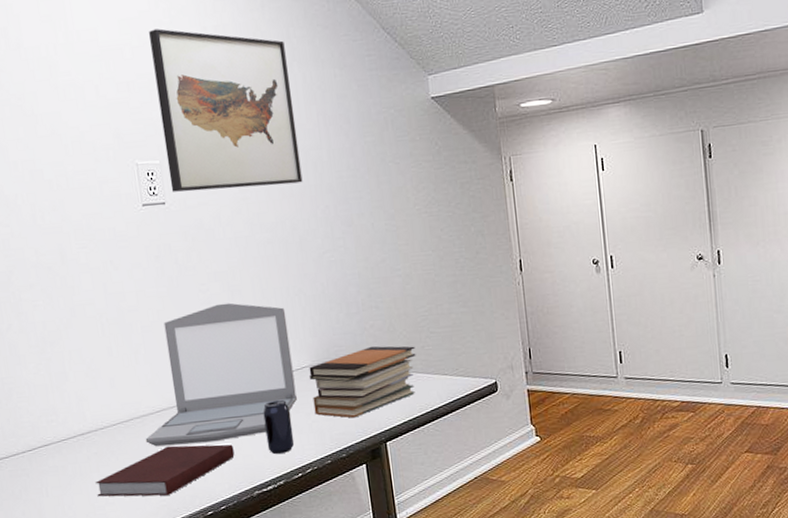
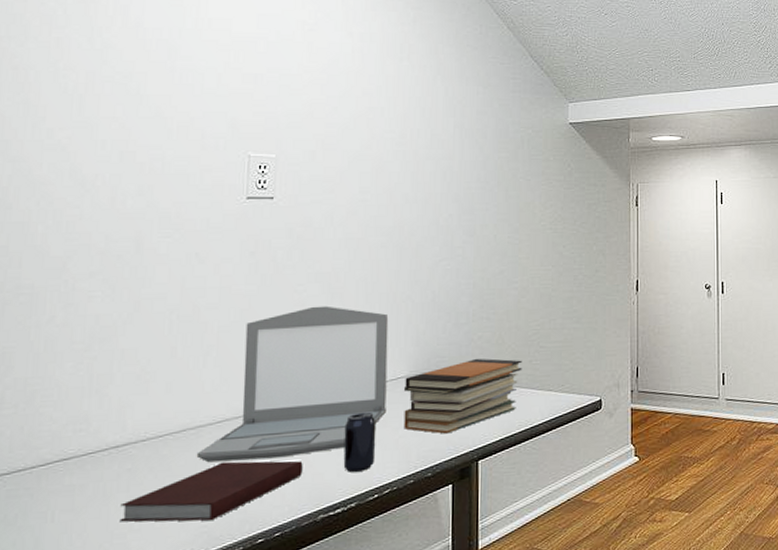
wall art: present [149,28,303,192] -> none [283,28,431,190]

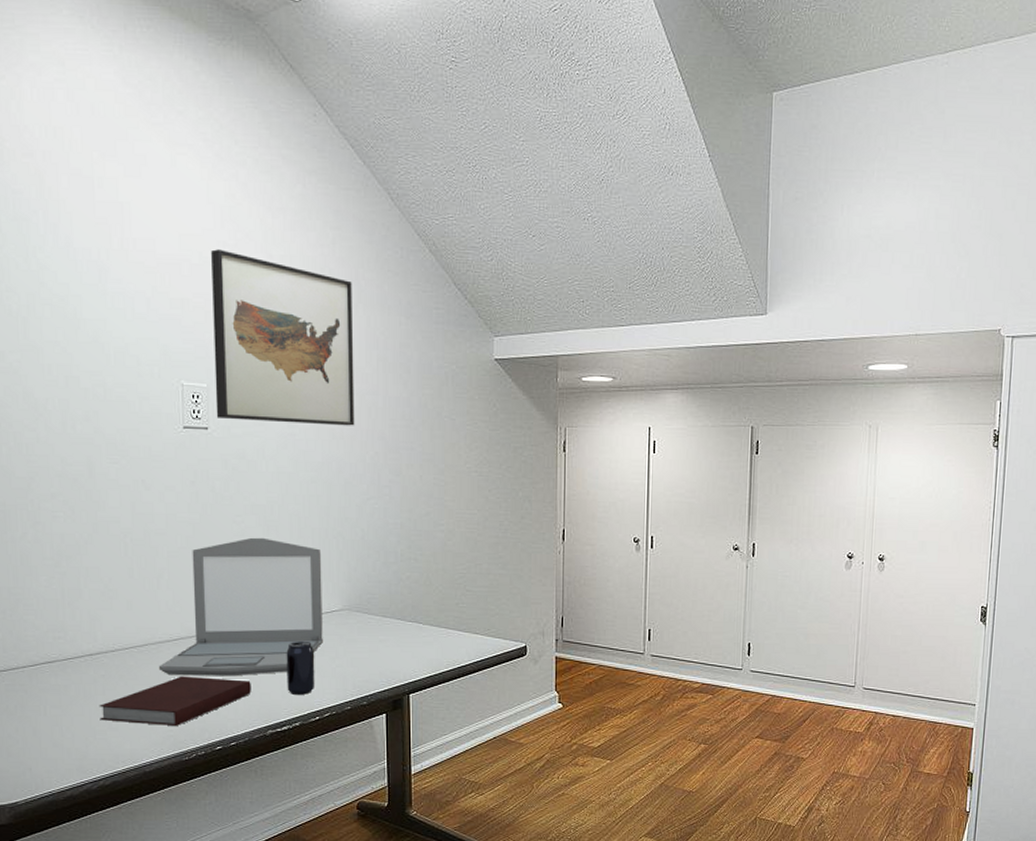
wall art: none [283,28,431,190] -> present [211,249,355,426]
book stack: present [403,358,523,434] -> none [338,598,450,667]

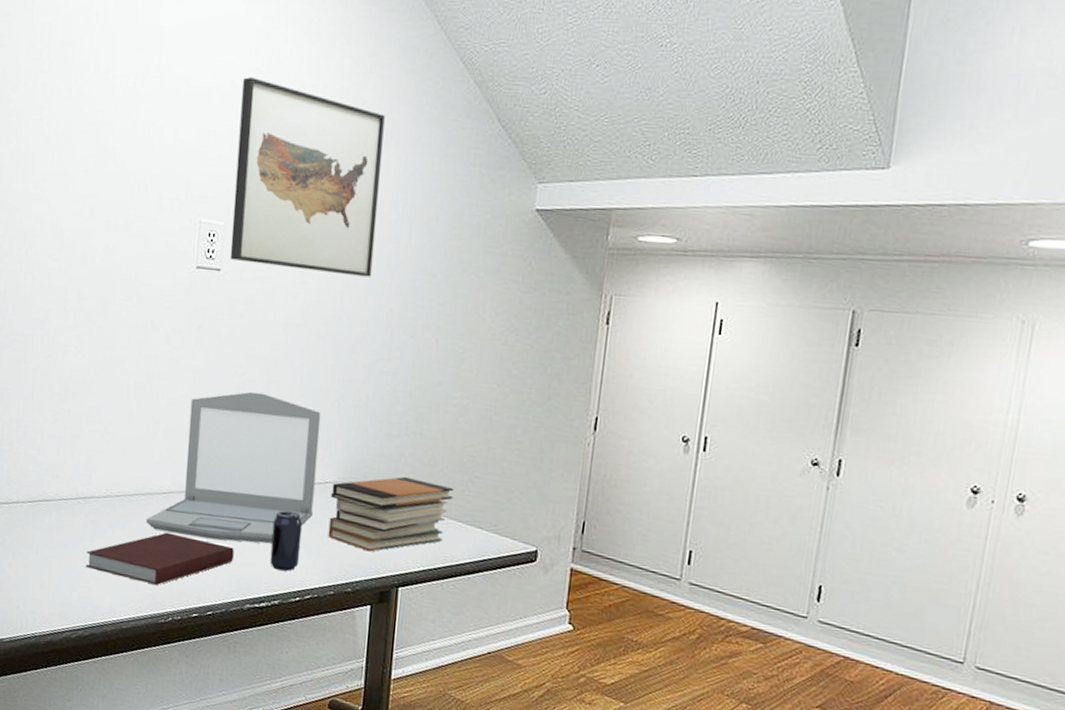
book stack: none [338,598,450,667] -> present [328,477,454,552]

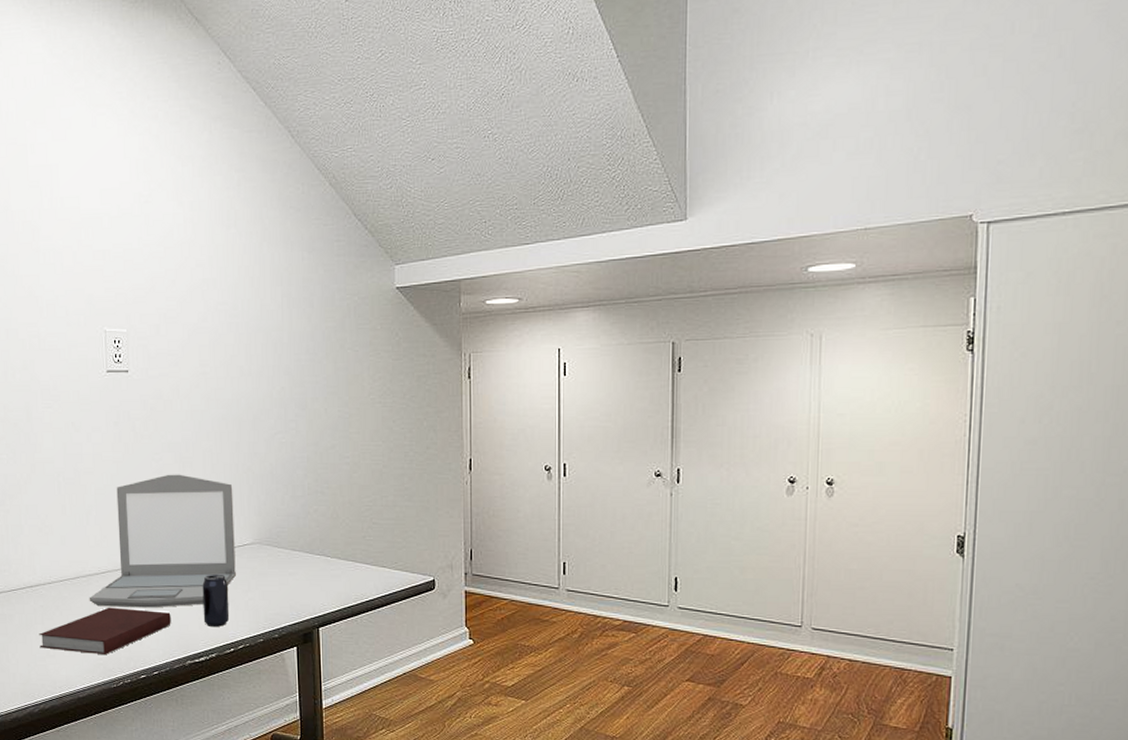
wall art: present [230,77,385,278] -> none [128,201,262,363]
book stack: present [328,477,454,552] -> none [249,532,357,600]

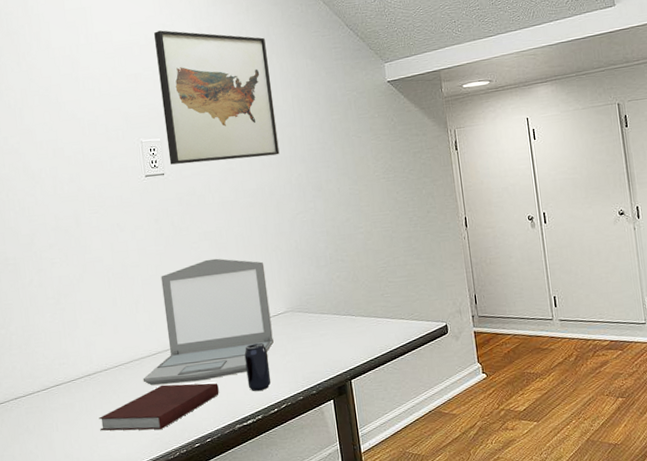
wall art: none [128,201,262,363] -> present [154,30,280,165]

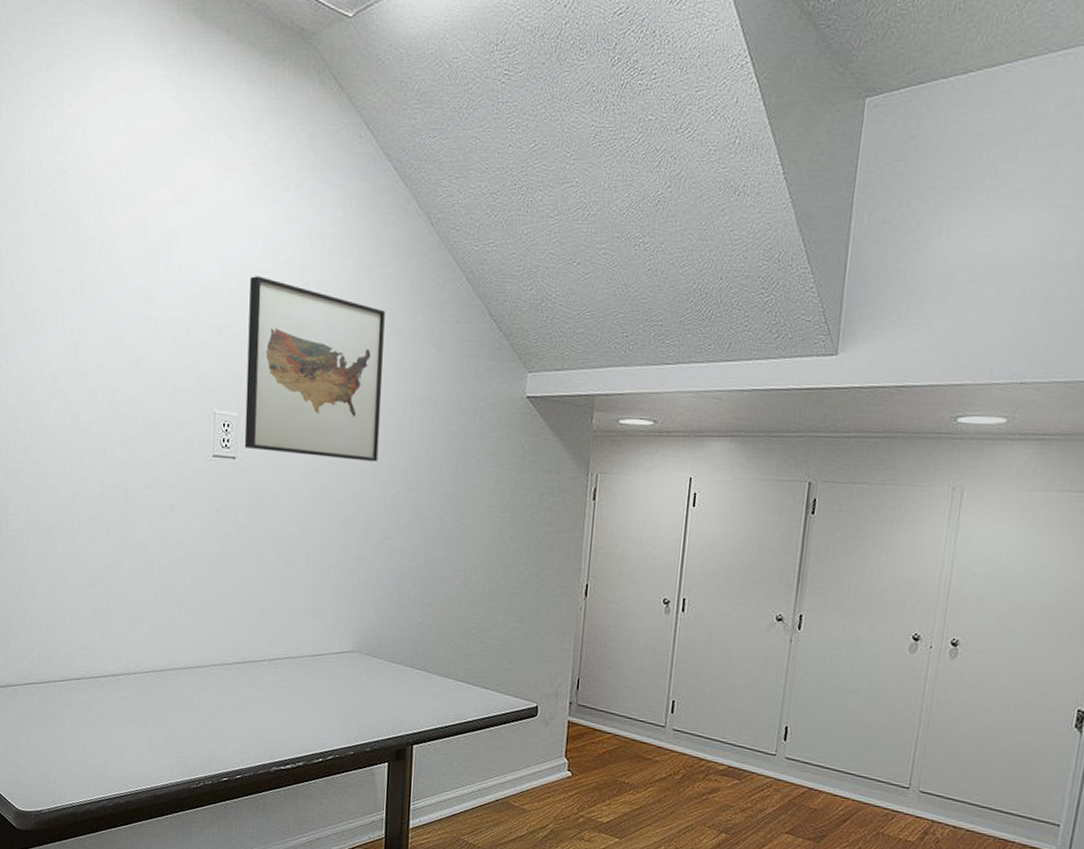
notebook: present [99,383,219,431] -> none [118,704,259,753]
laptop: present [143,258,275,386] -> none [174,570,336,711]
beverage can: present [244,343,271,392] -> none [293,680,323,735]

